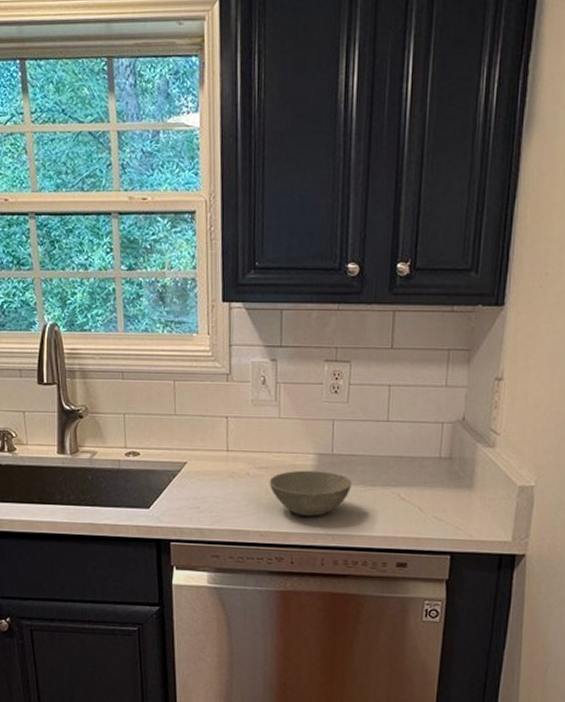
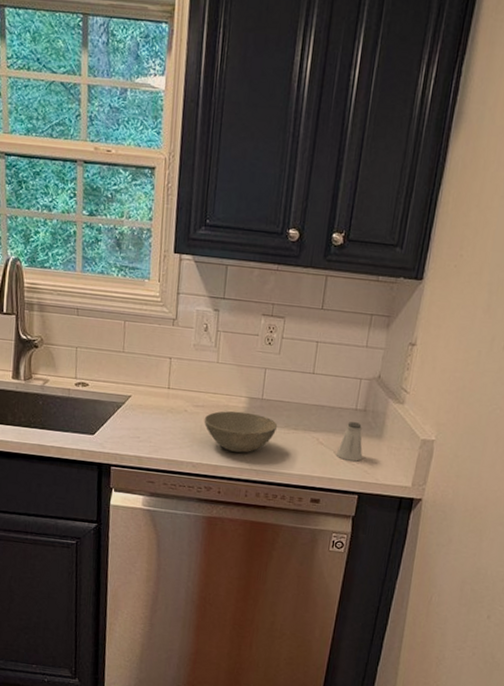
saltshaker: none [422,472,452,517] -> present [337,422,363,462]

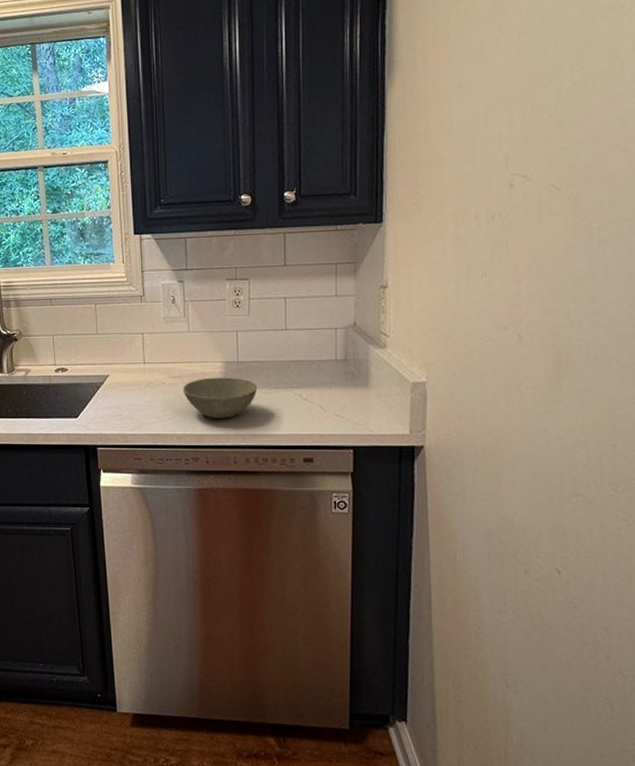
saltshaker: present [337,422,363,462] -> none [323,373,351,414]

